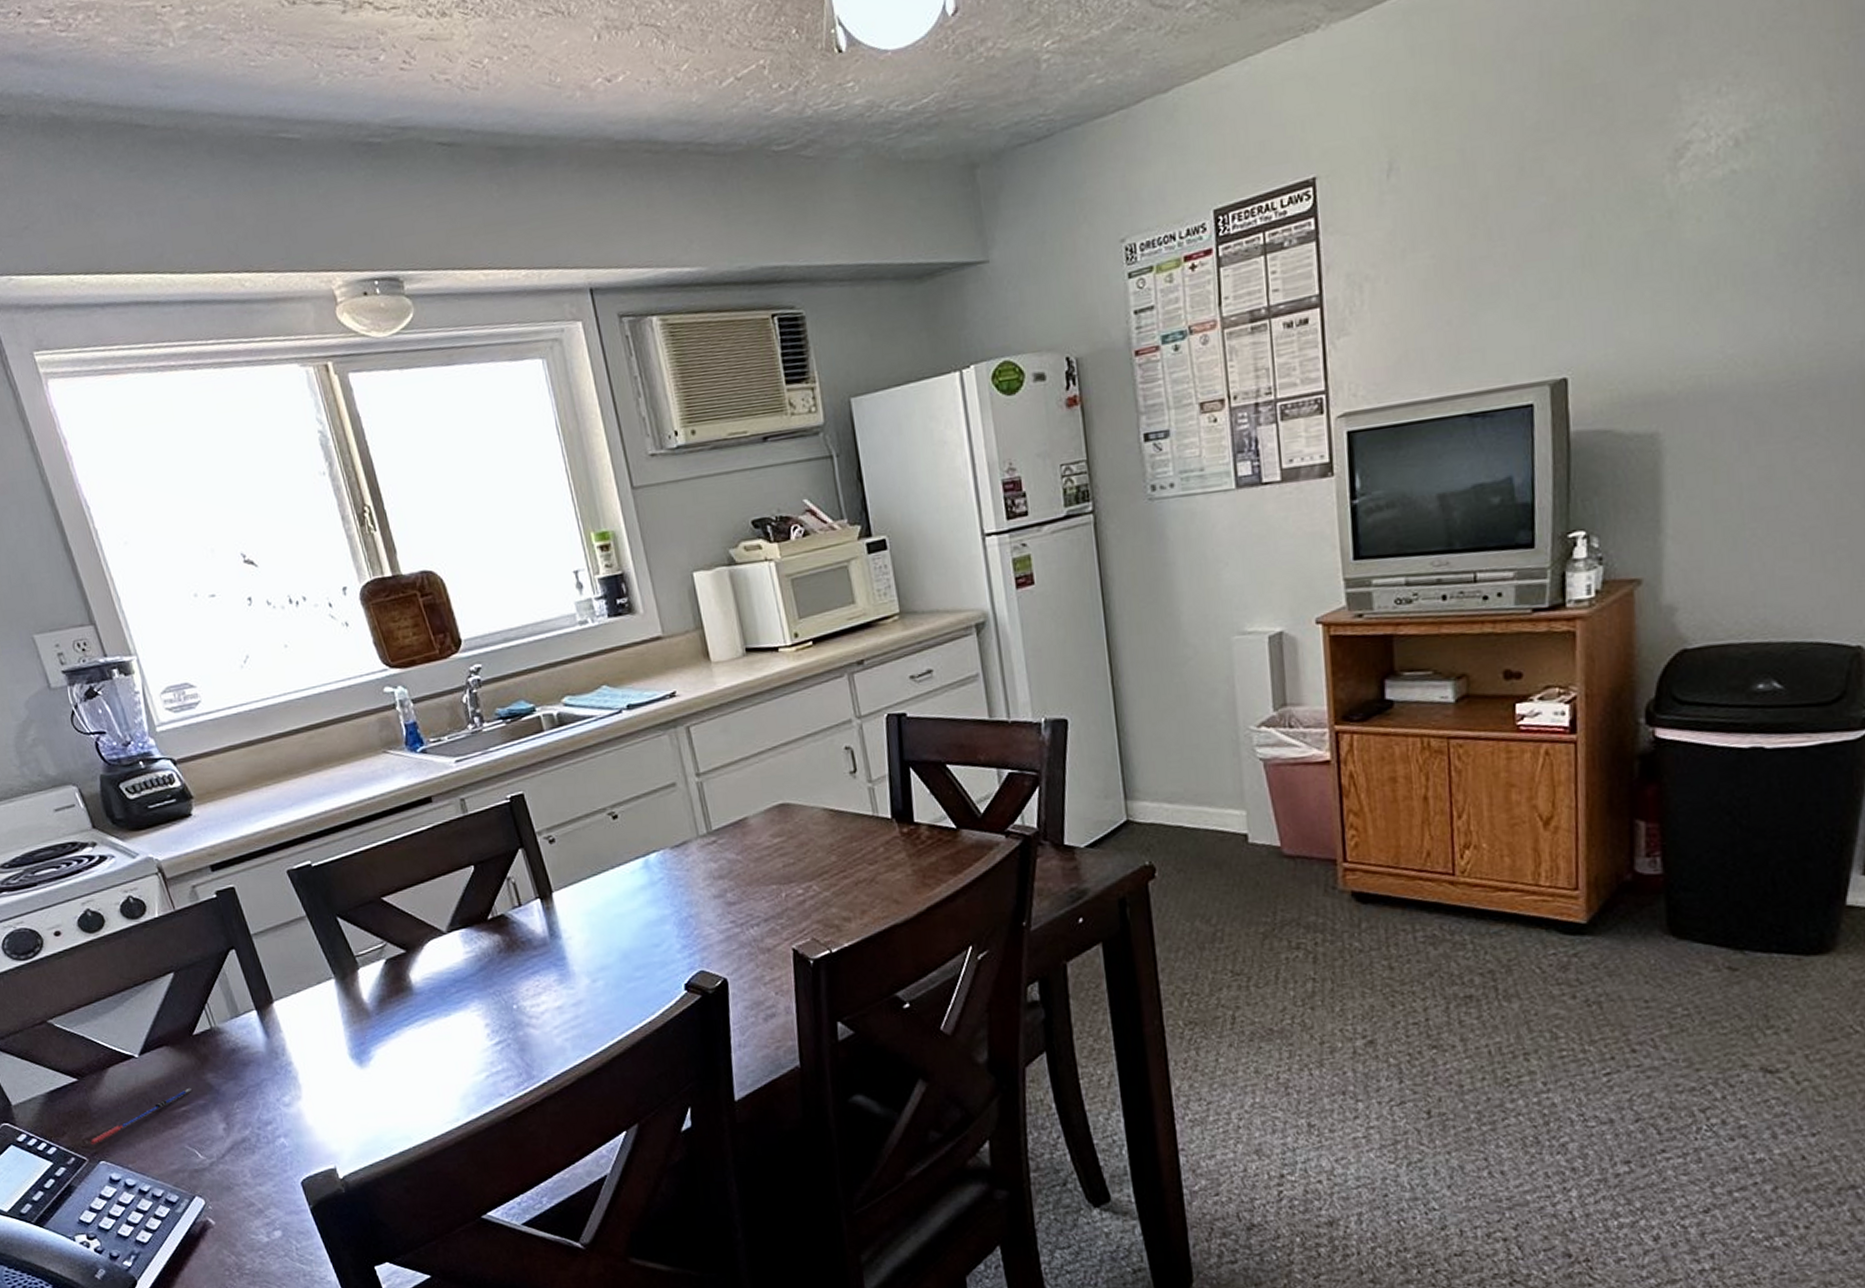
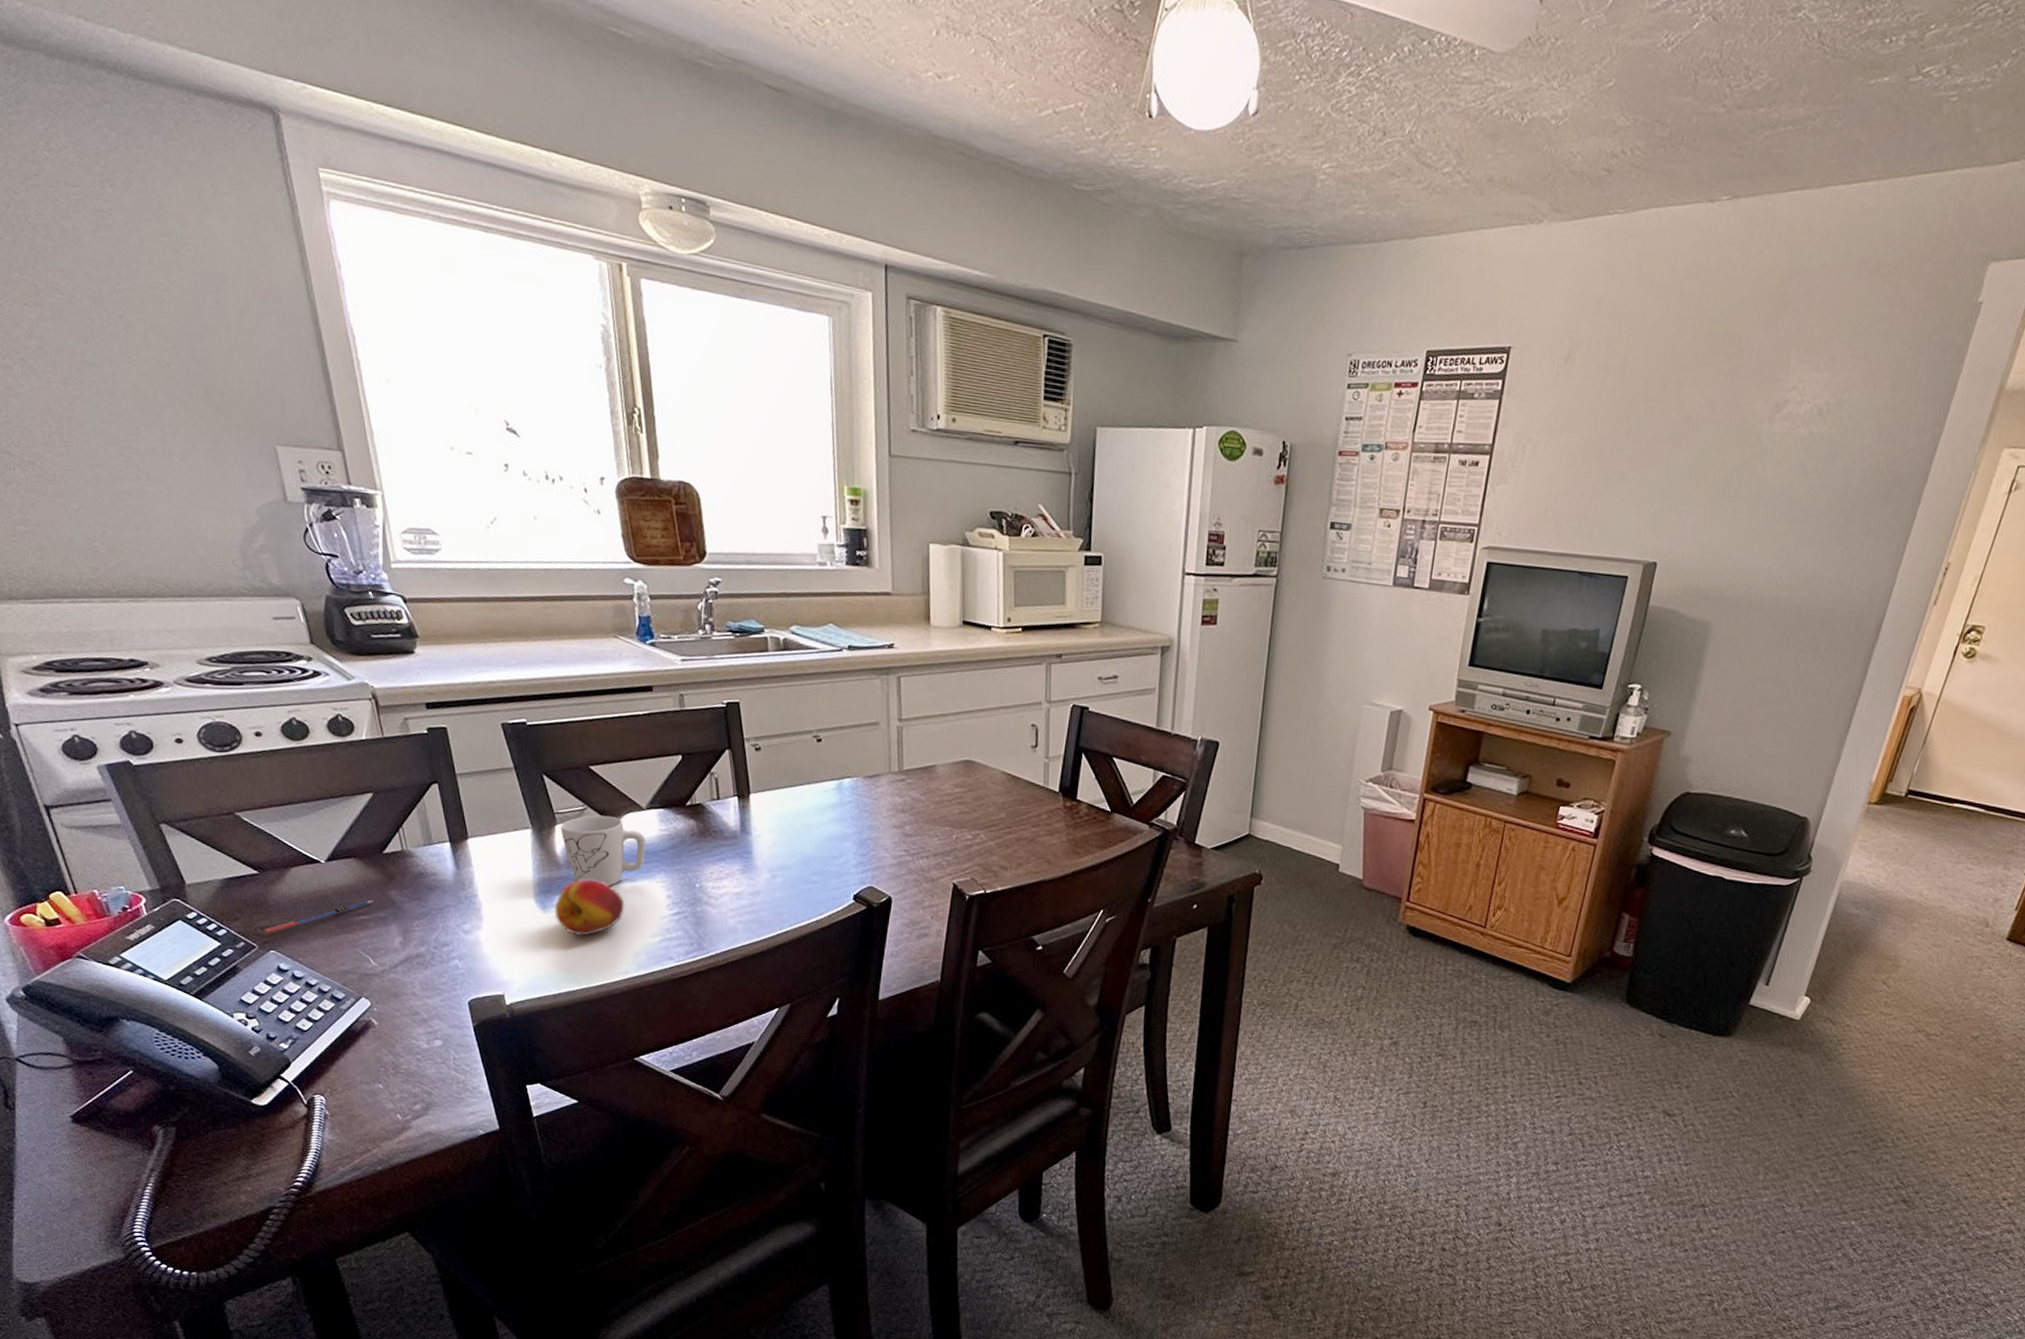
mug: none [363,947,455,1026] -> present [561,815,647,887]
fruit: none [370,1021,444,1088] -> present [553,879,625,936]

